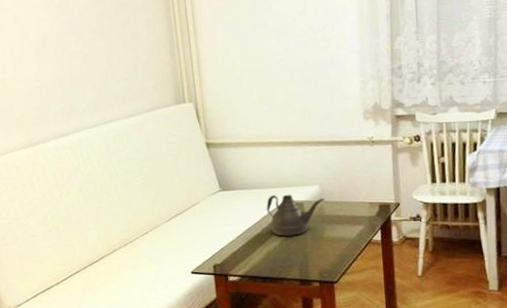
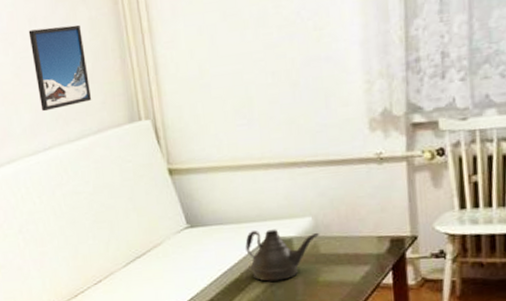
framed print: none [96,24,146,92] -> present [28,24,92,112]

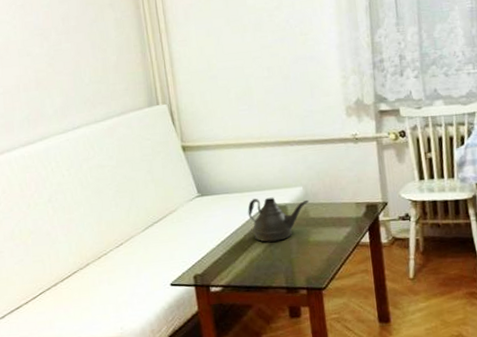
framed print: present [28,24,92,112] -> none [61,24,117,96]

